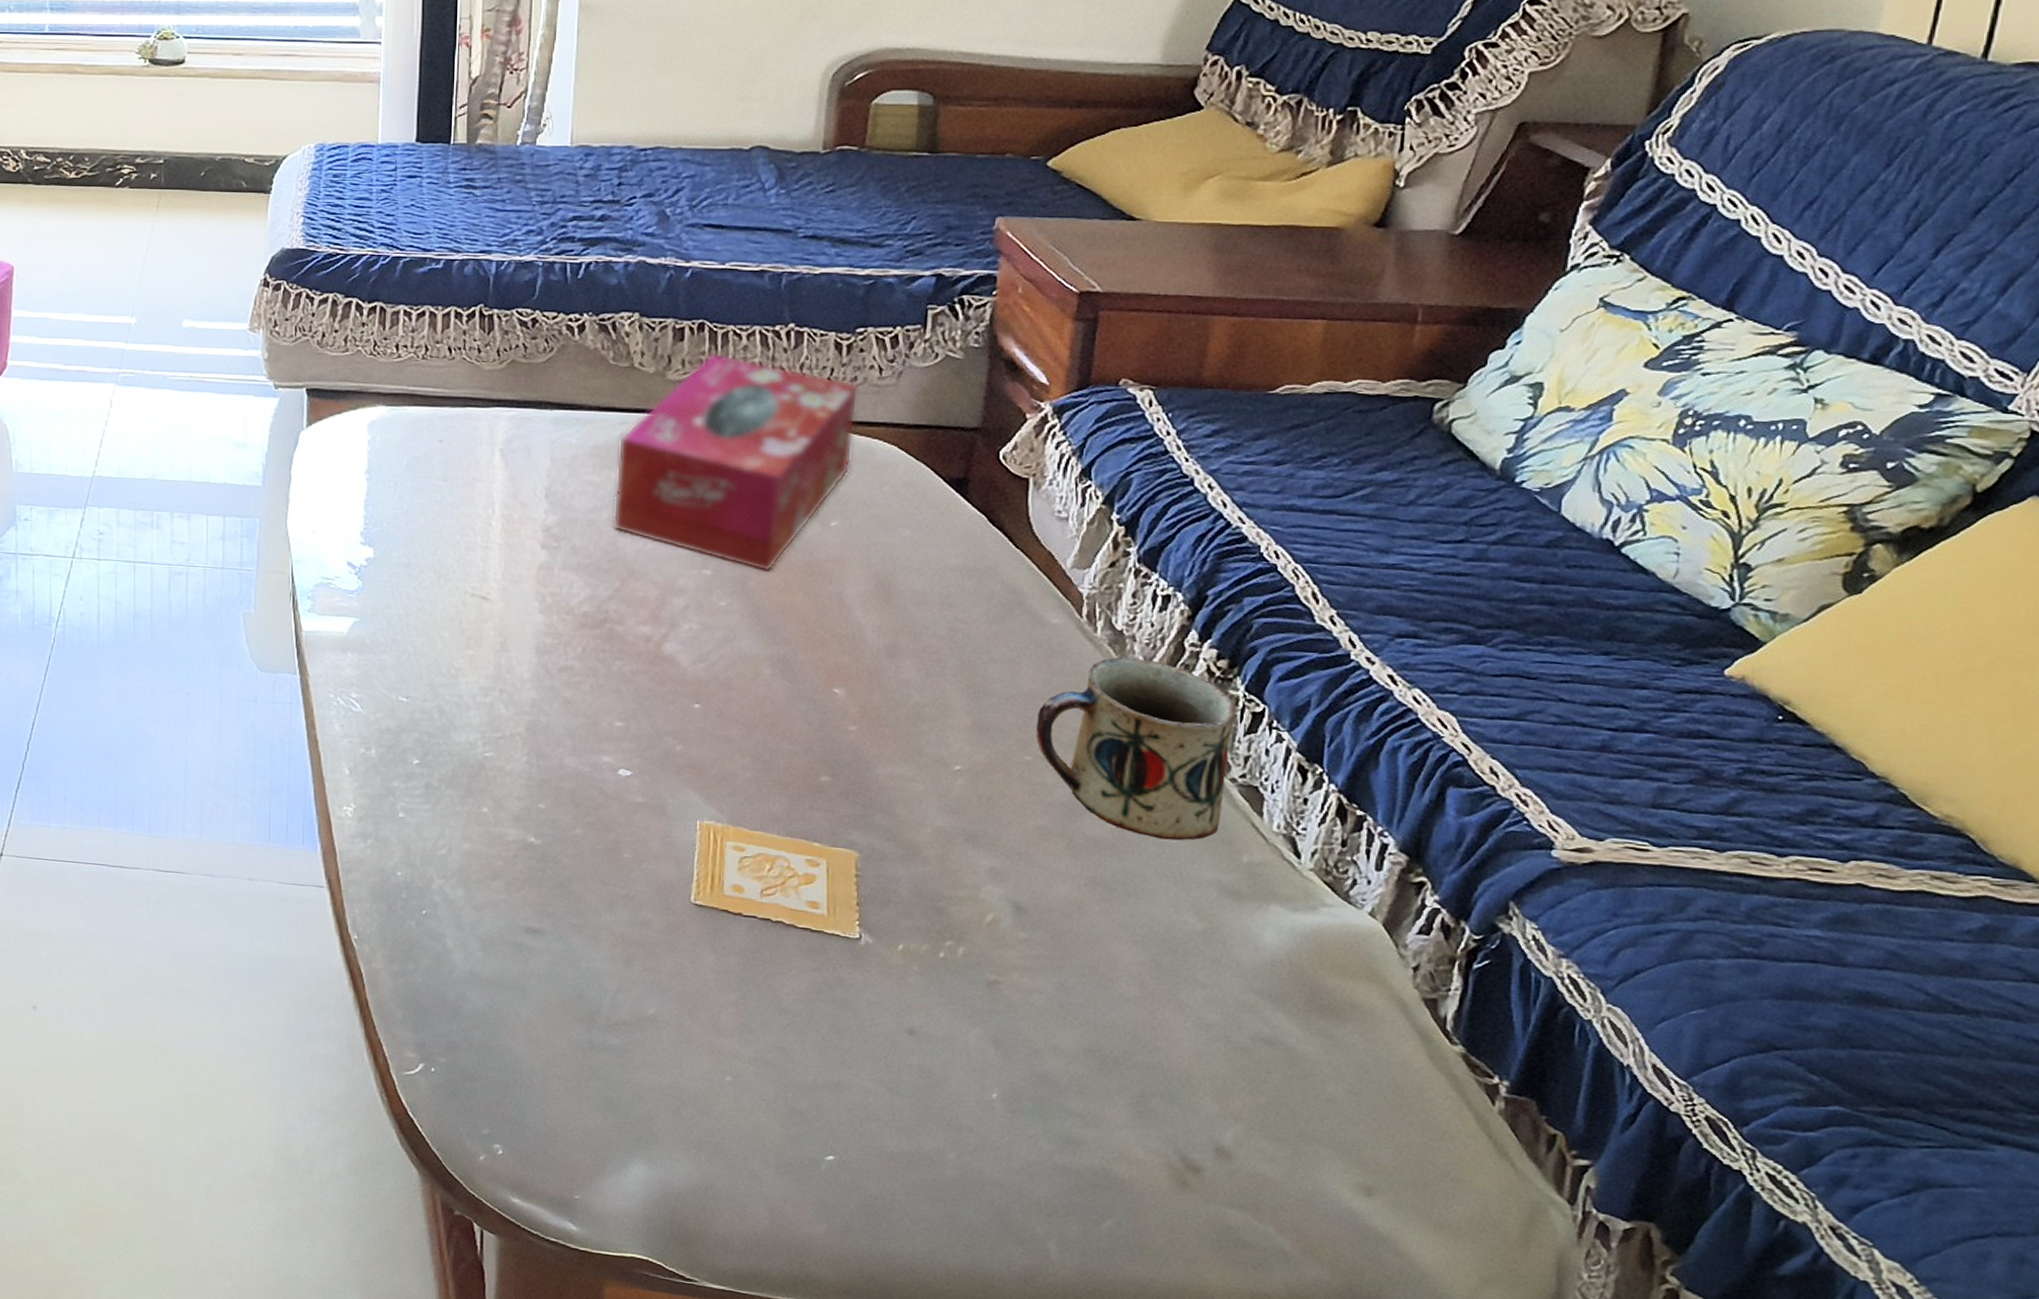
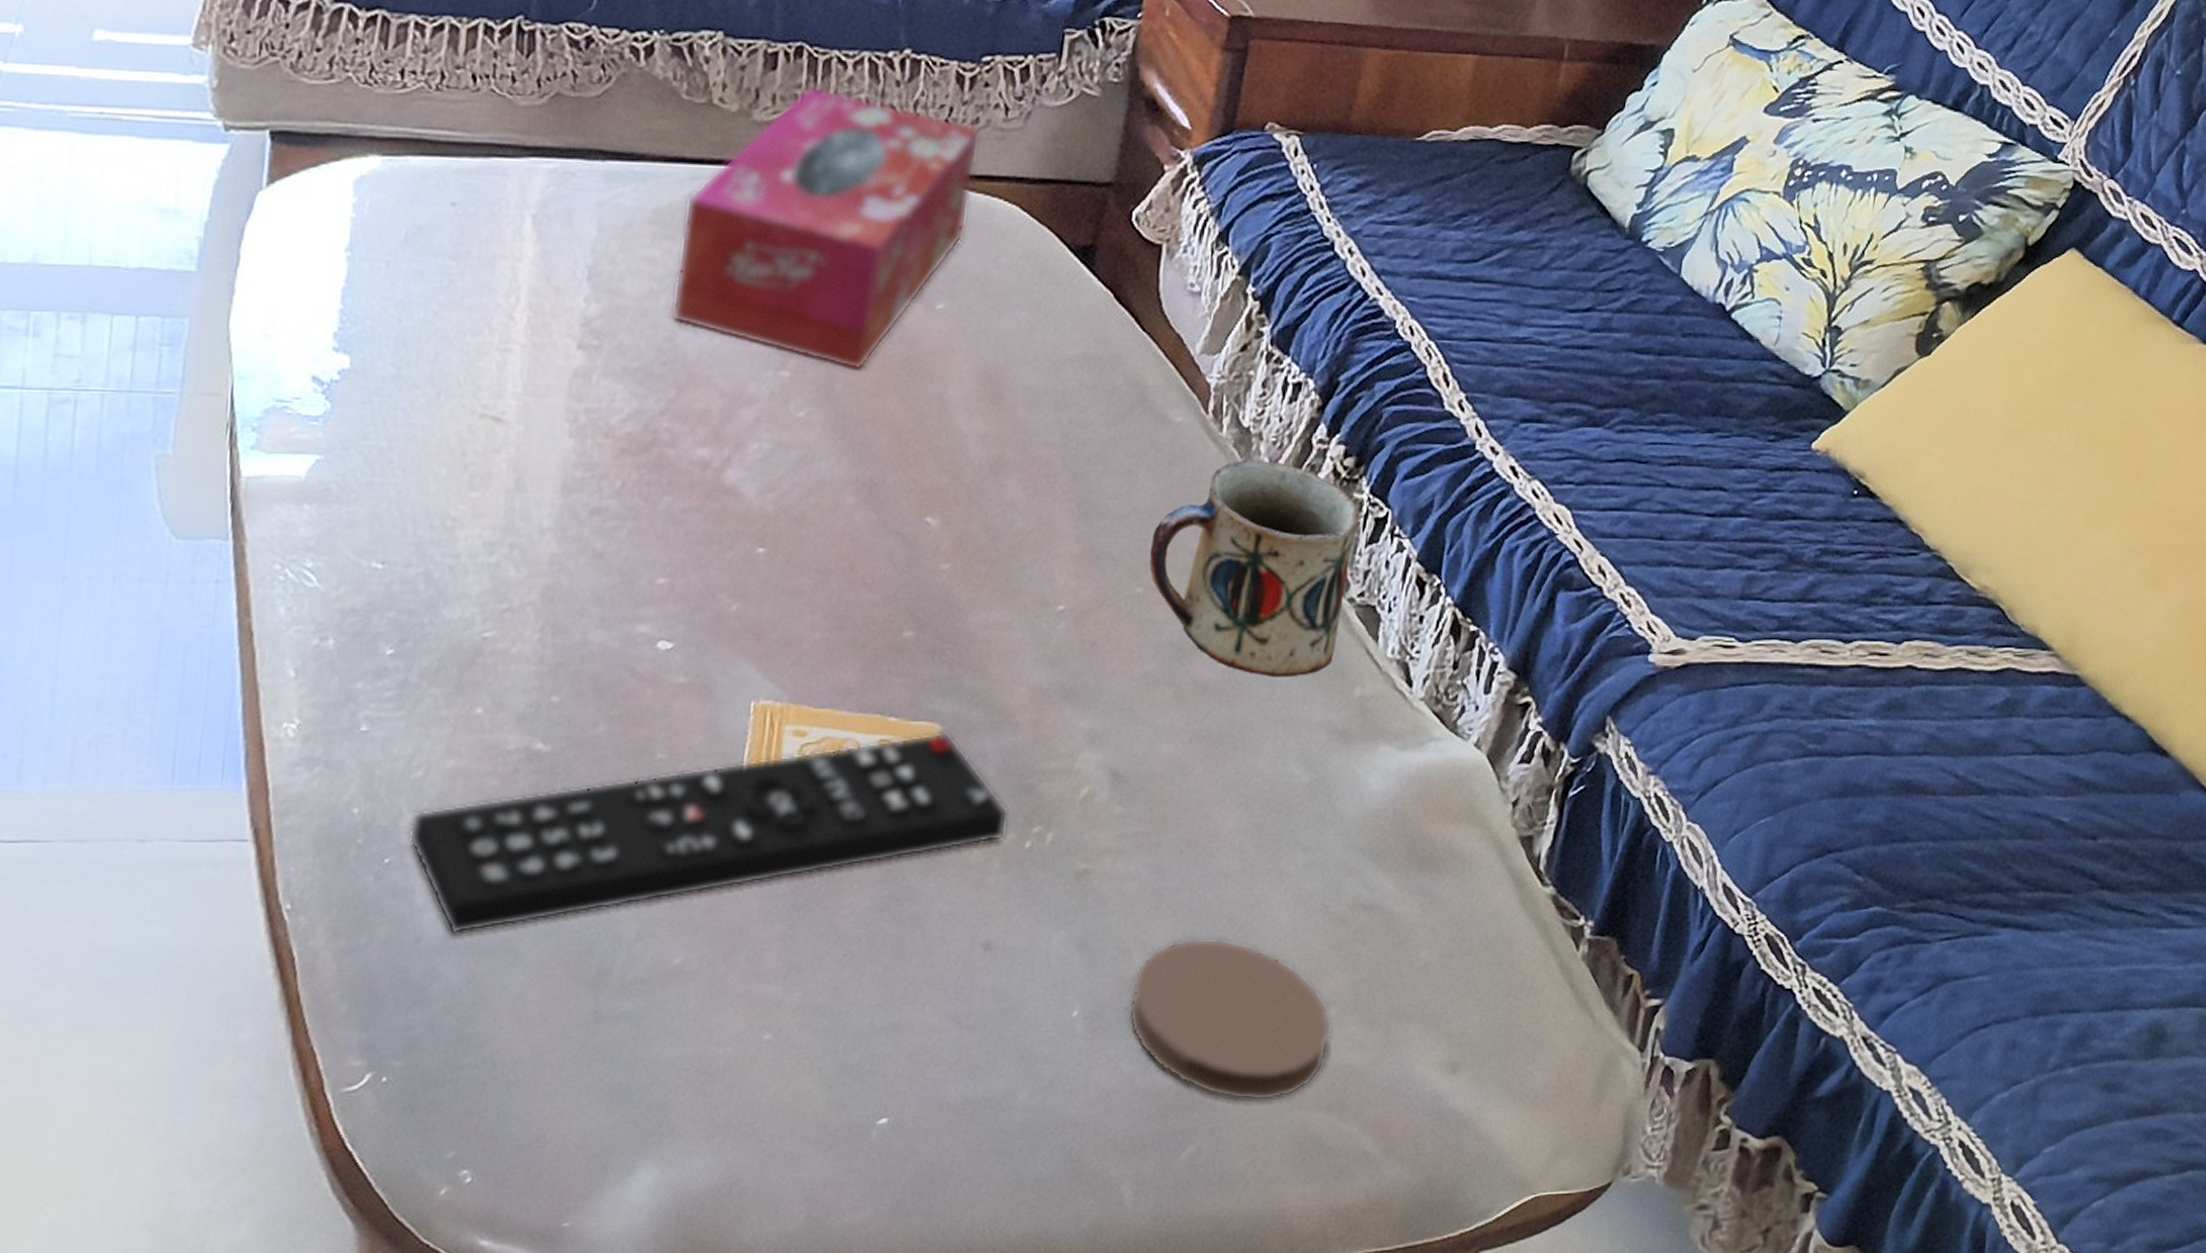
remote control: none [439,858,923,972] -> present [408,732,1009,935]
coaster: none [1042,1048,1242,1193] -> present [1127,938,1333,1102]

